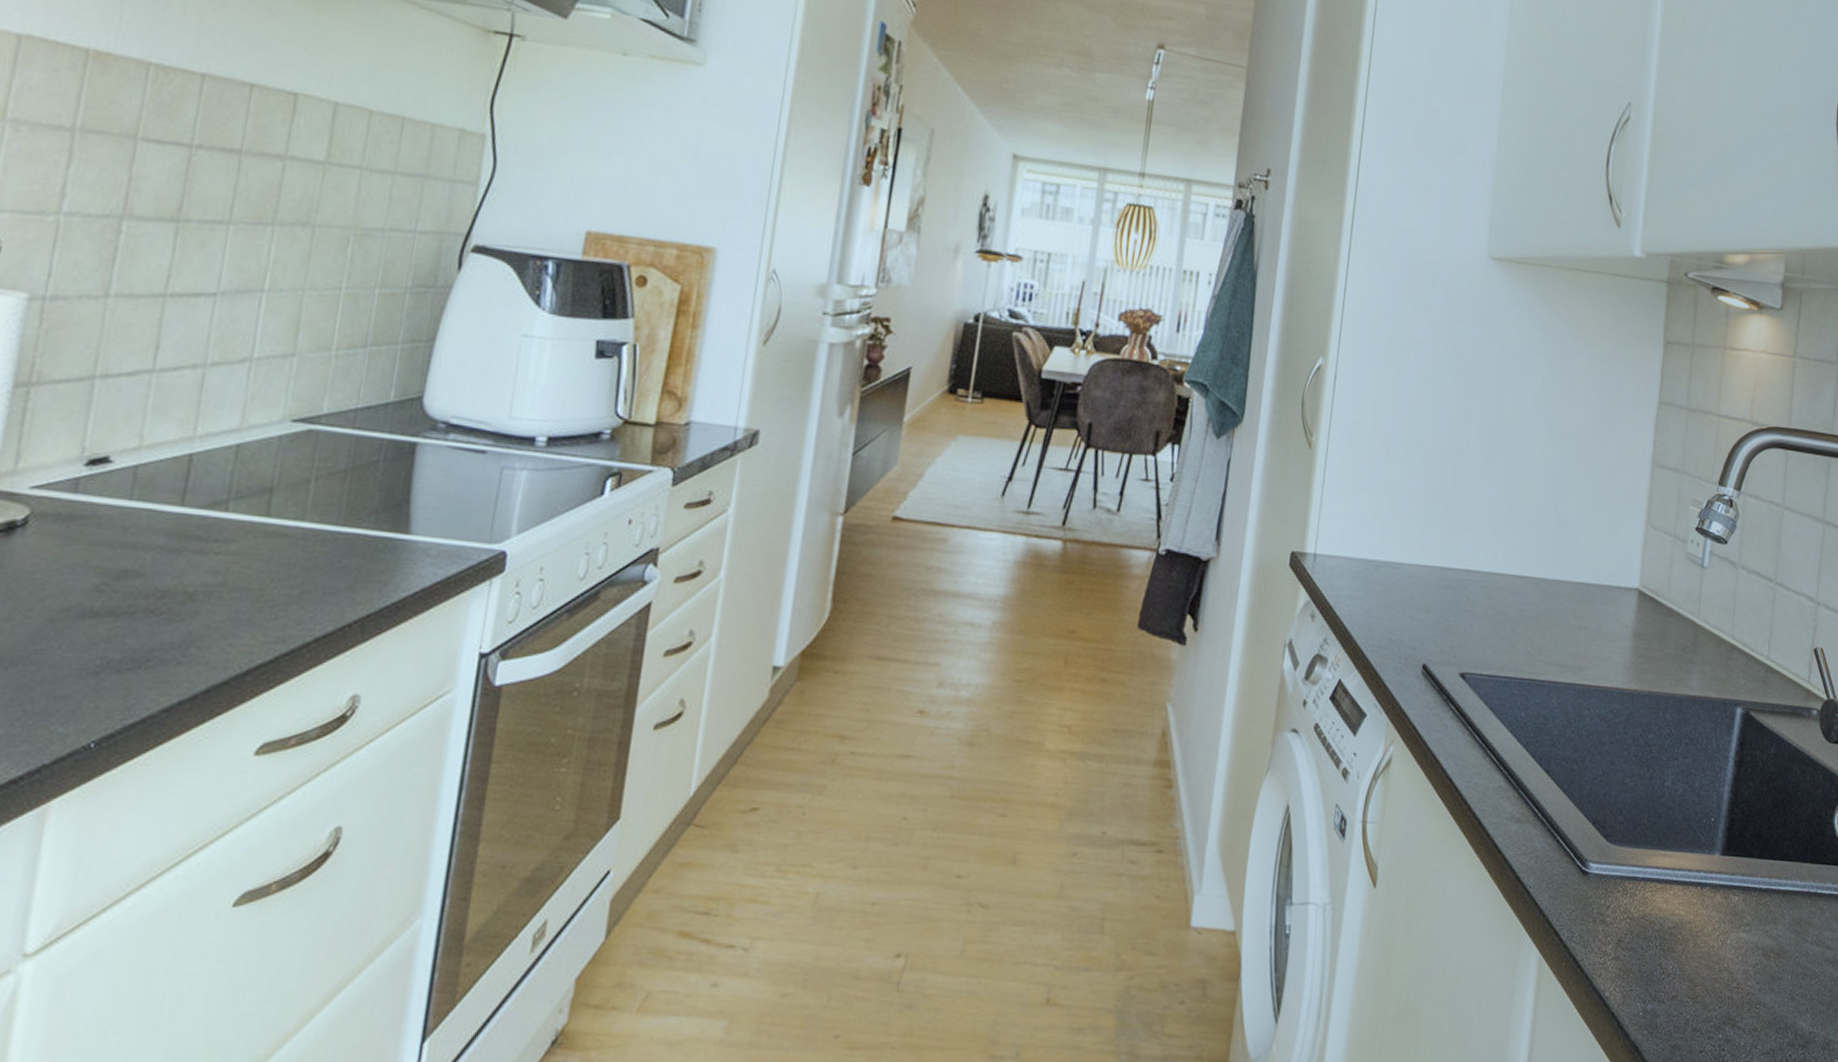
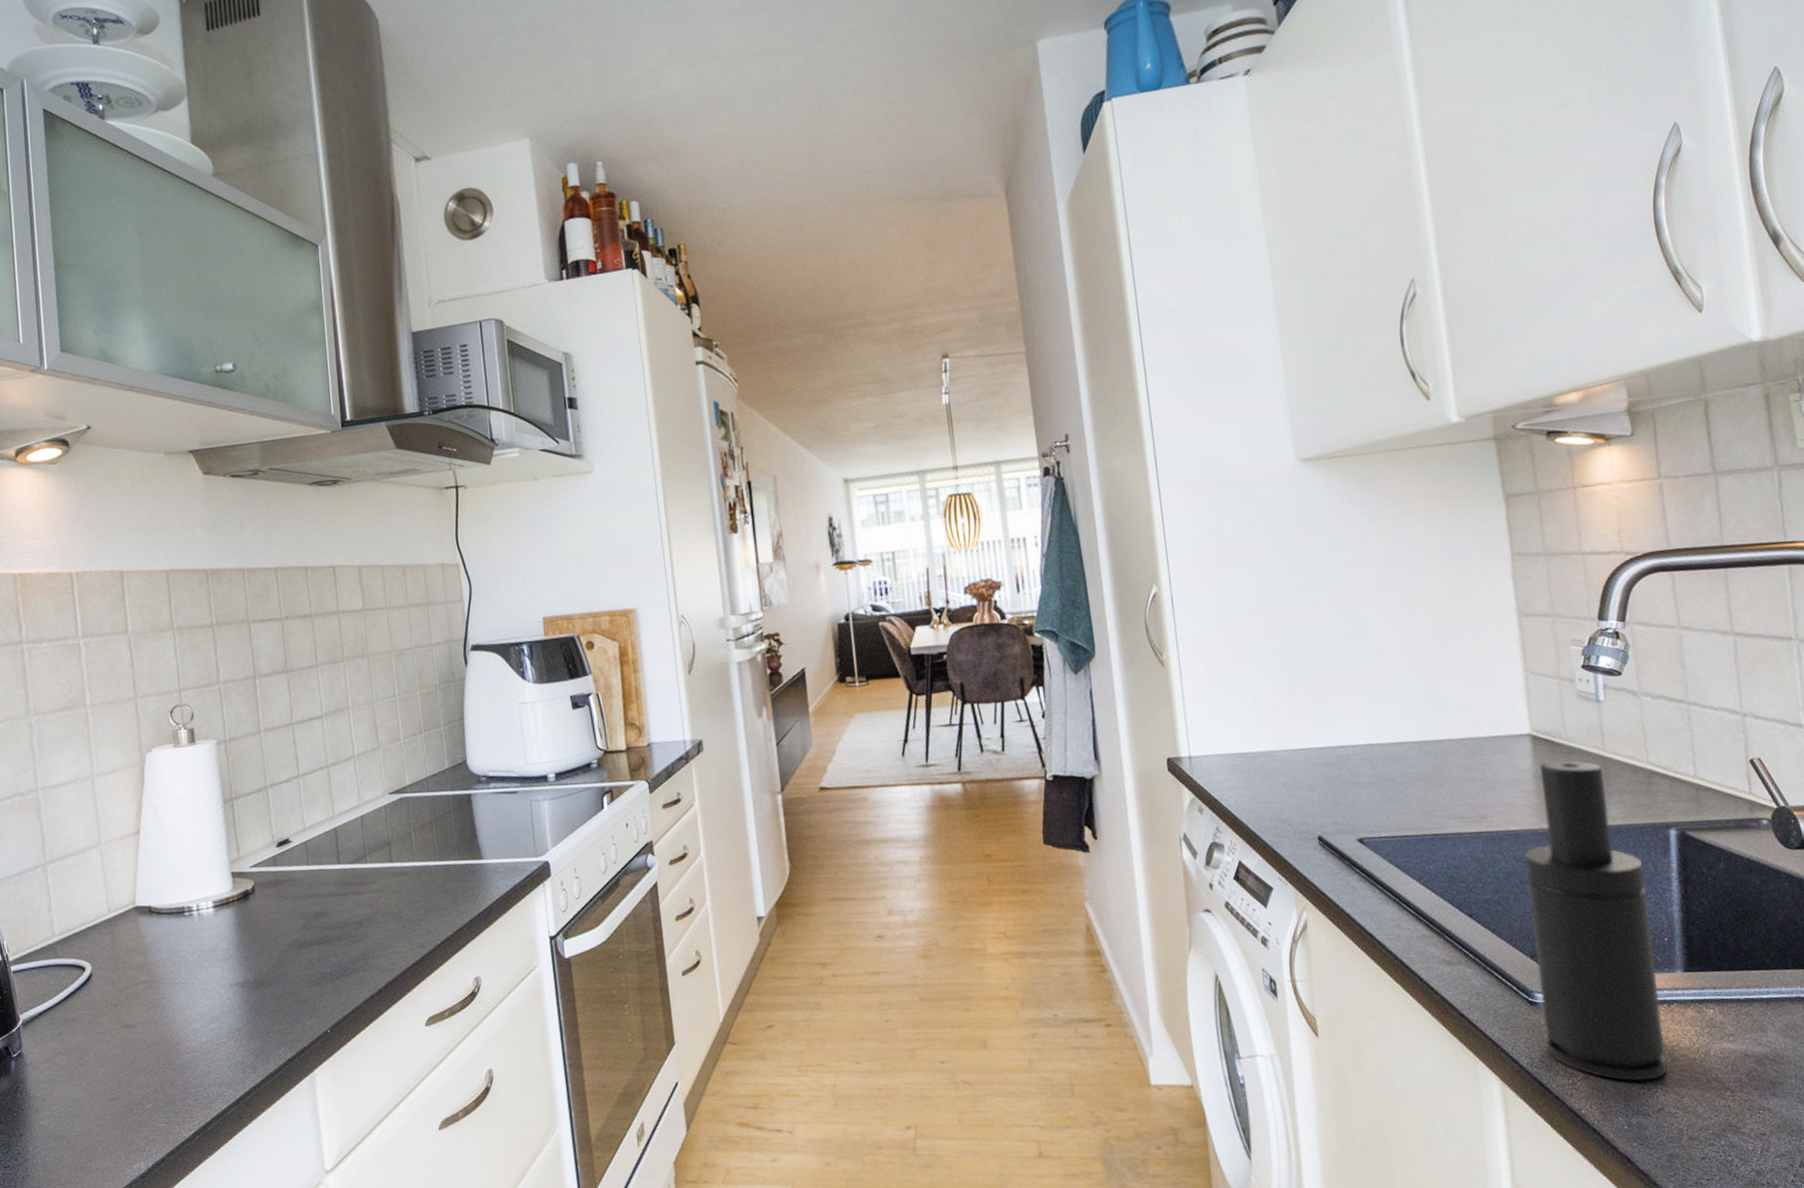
soap dispenser: none [1588,620,1707,966] -> present [1525,759,1668,1081]

